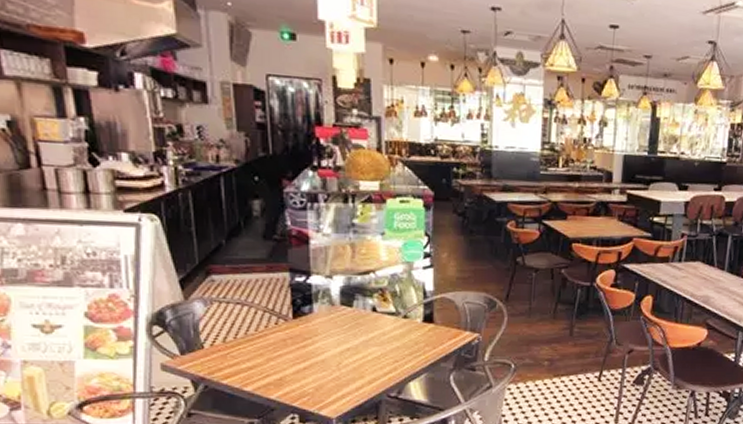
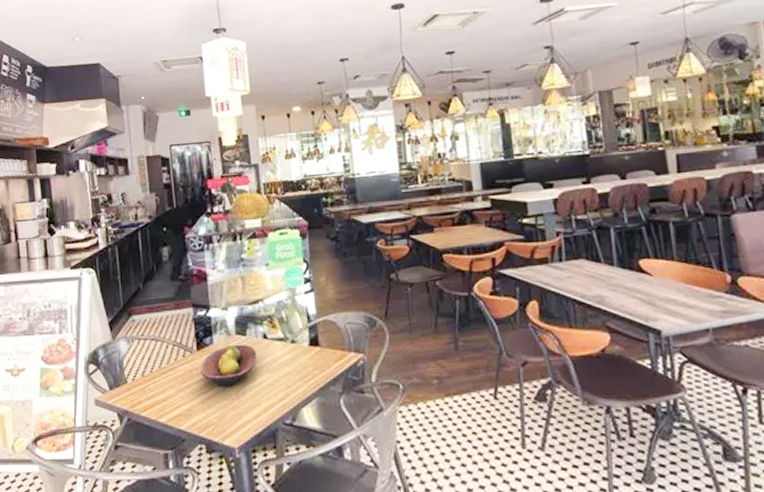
fruit bowl: none [296,315,364,358] -> present [200,344,257,387]

